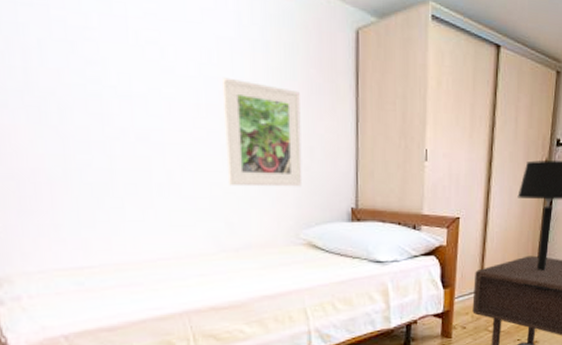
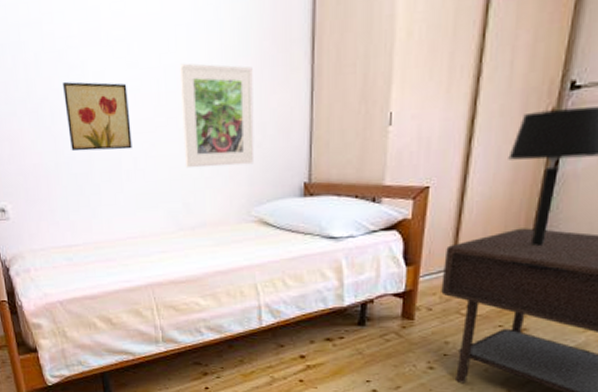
wall art: none [76,76,166,161] -> present [63,81,132,152]

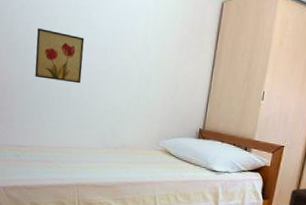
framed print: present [180,63,255,169] -> none [117,32,175,110]

